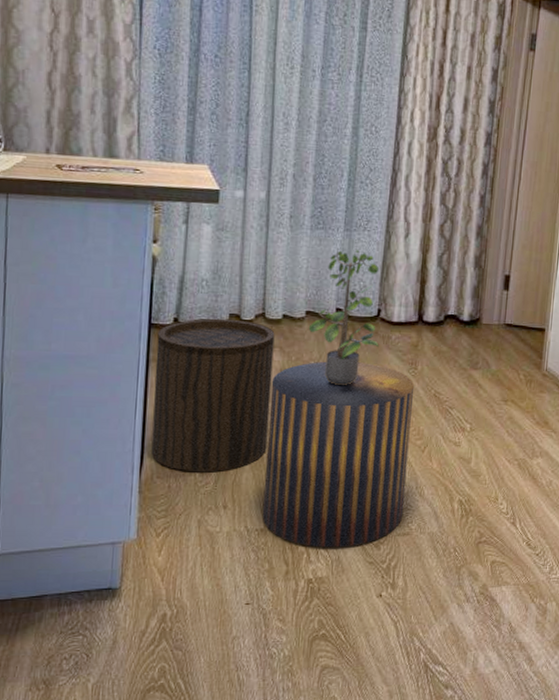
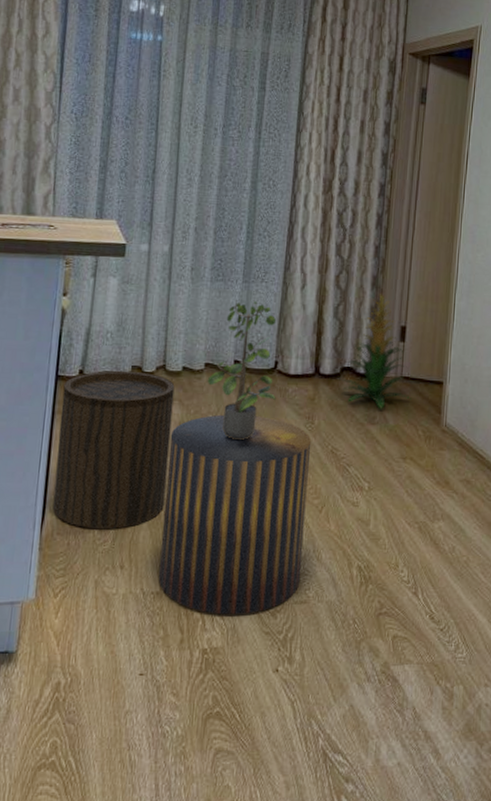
indoor plant: none [442,242,514,355] -> present [339,292,411,409]

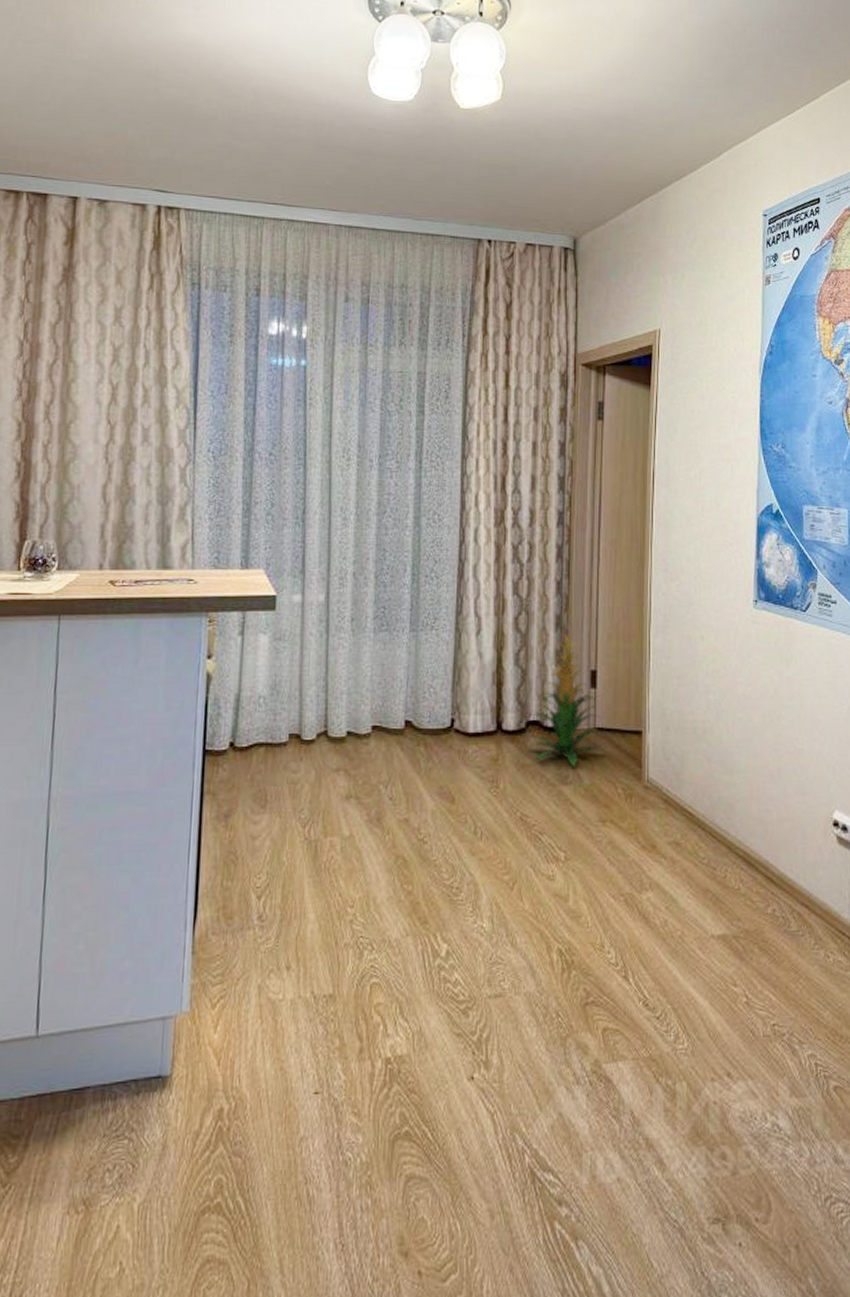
stool: present [52,370,175,529] -> none [205,740,339,925]
stool: present [158,414,312,615] -> none [330,783,497,1017]
potted plant: present [207,300,277,440] -> none [375,652,454,811]

